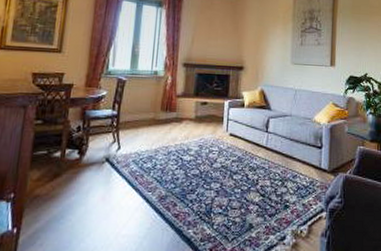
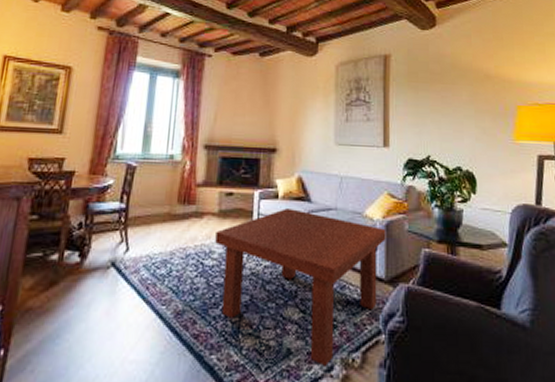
coffee table: none [192,115,330,237] -> present [215,208,386,366]

